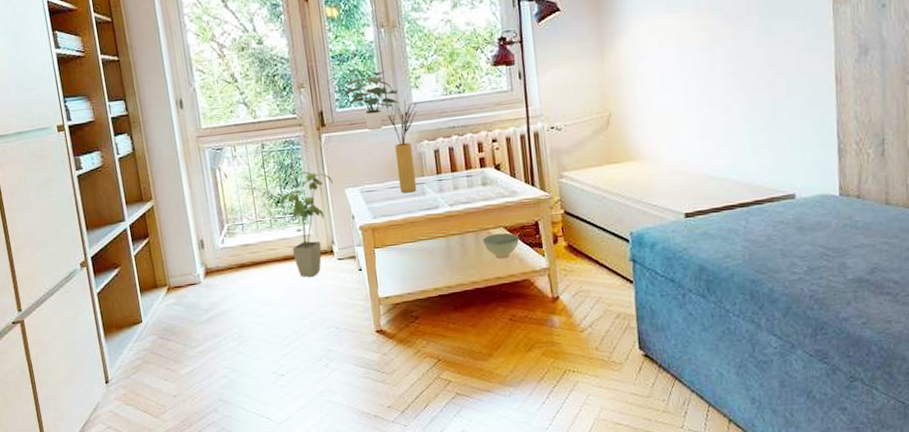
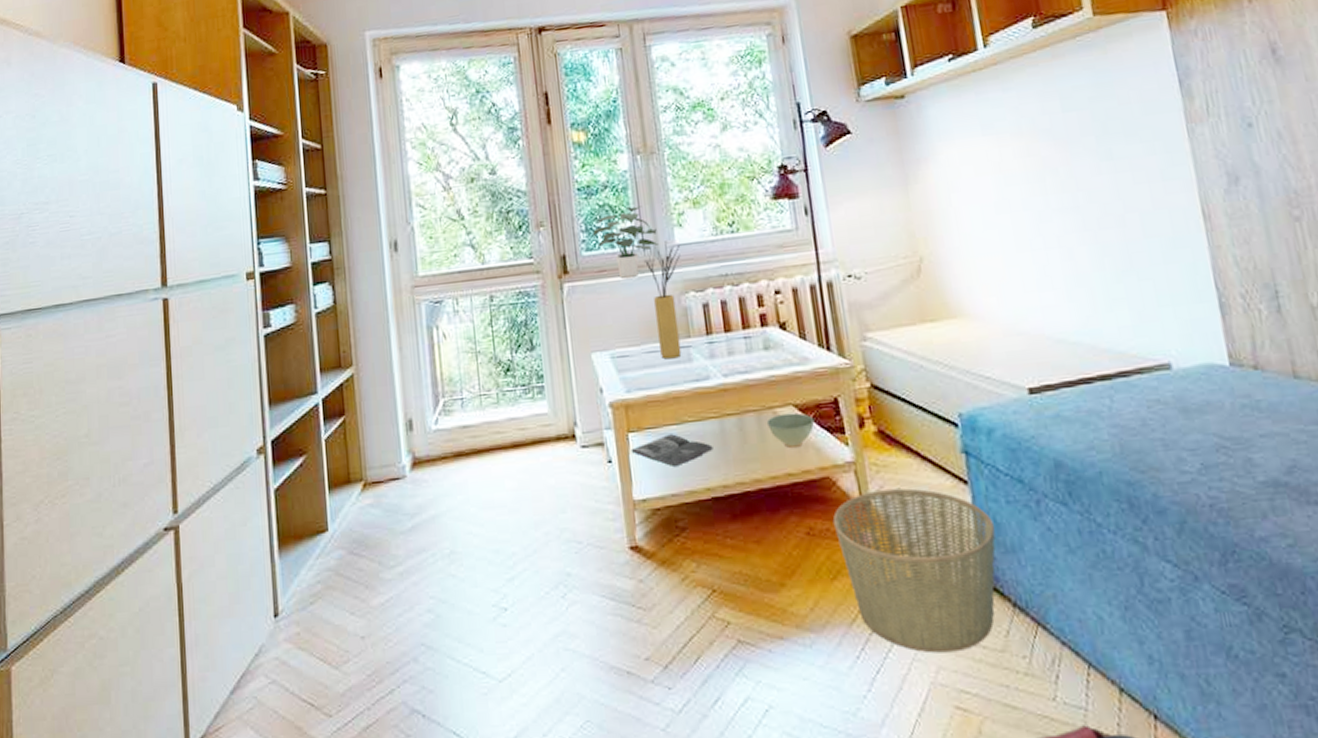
house plant: present [280,171,334,277] -> none [510,330,578,471]
magazine: none [376,249,441,273] -> present [630,434,713,466]
basket: none [530,286,651,399] -> present [832,488,996,653]

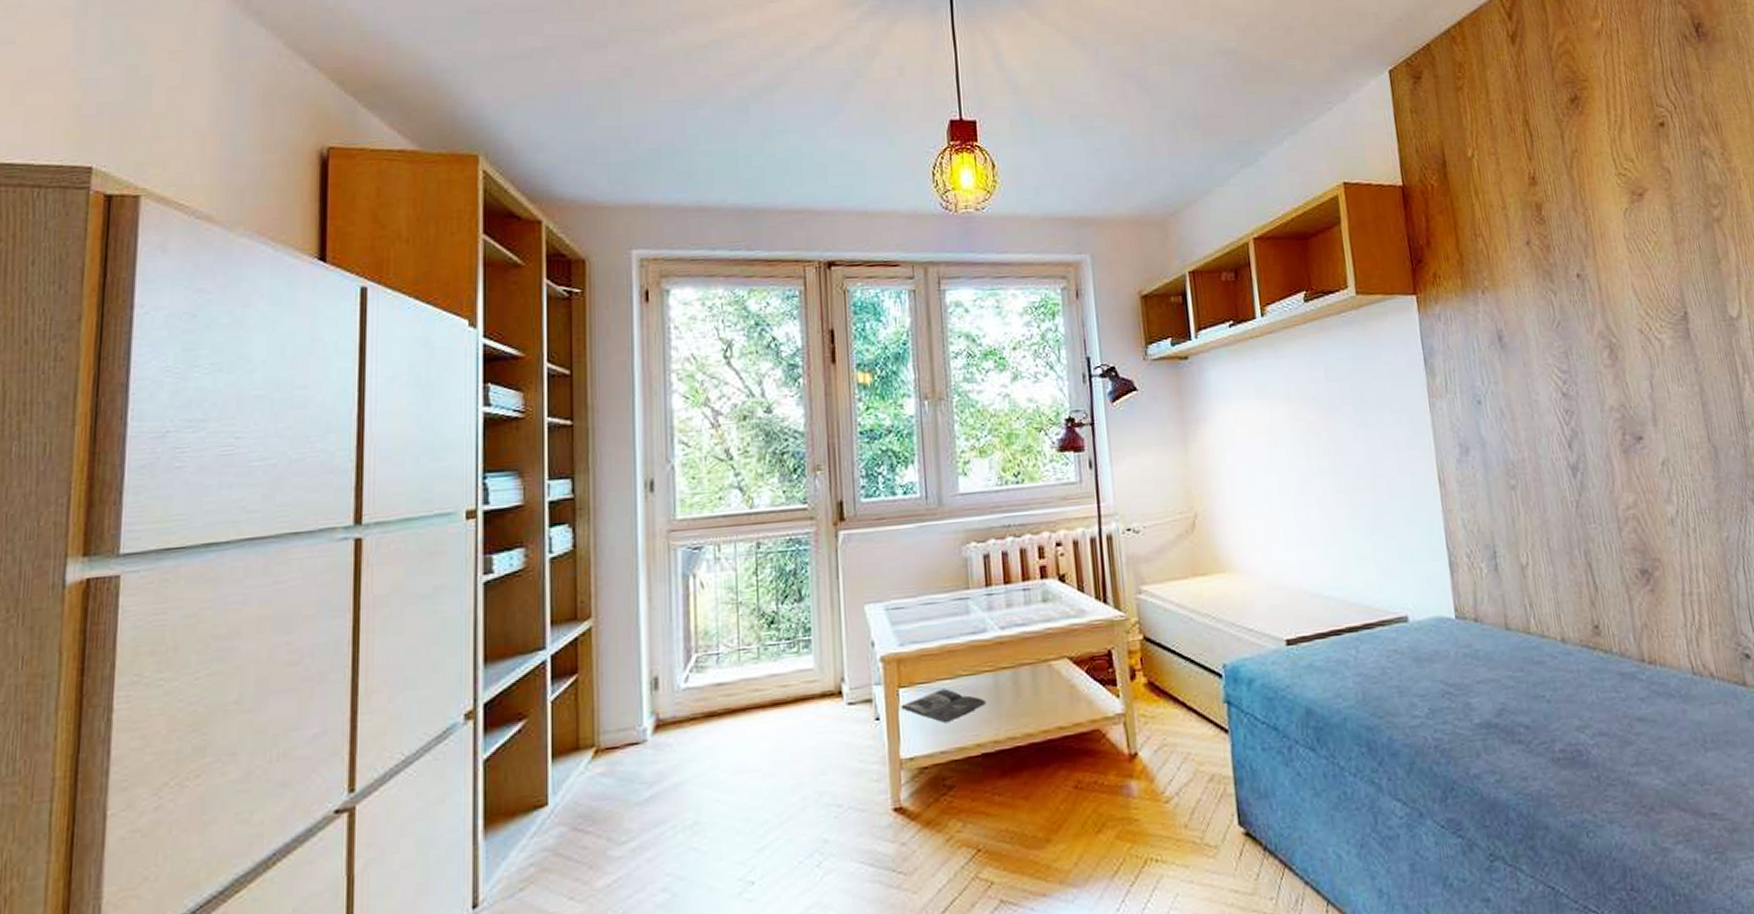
potted plant: present [592,206,659,279] -> none [872,452,942,528]
vase: present [645,241,682,360] -> none [926,489,964,612]
bowl: present [766,412,815,449] -> none [1041,665,1088,702]
basket: present [832,488,996,653] -> none [1100,738,1251,901]

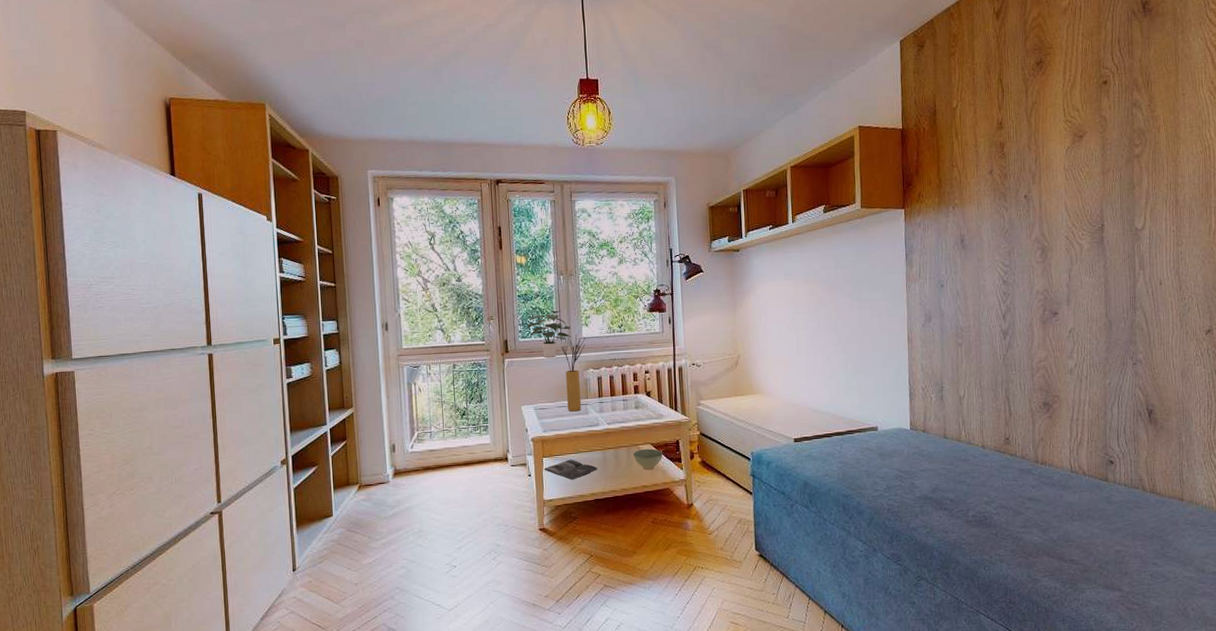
potted plant: none [872,452,942,528] -> present [526,310,571,358]
vase: none [926,489,964,612] -> present [561,335,585,412]
bowl: none [1041,665,1088,702] -> present [633,448,663,471]

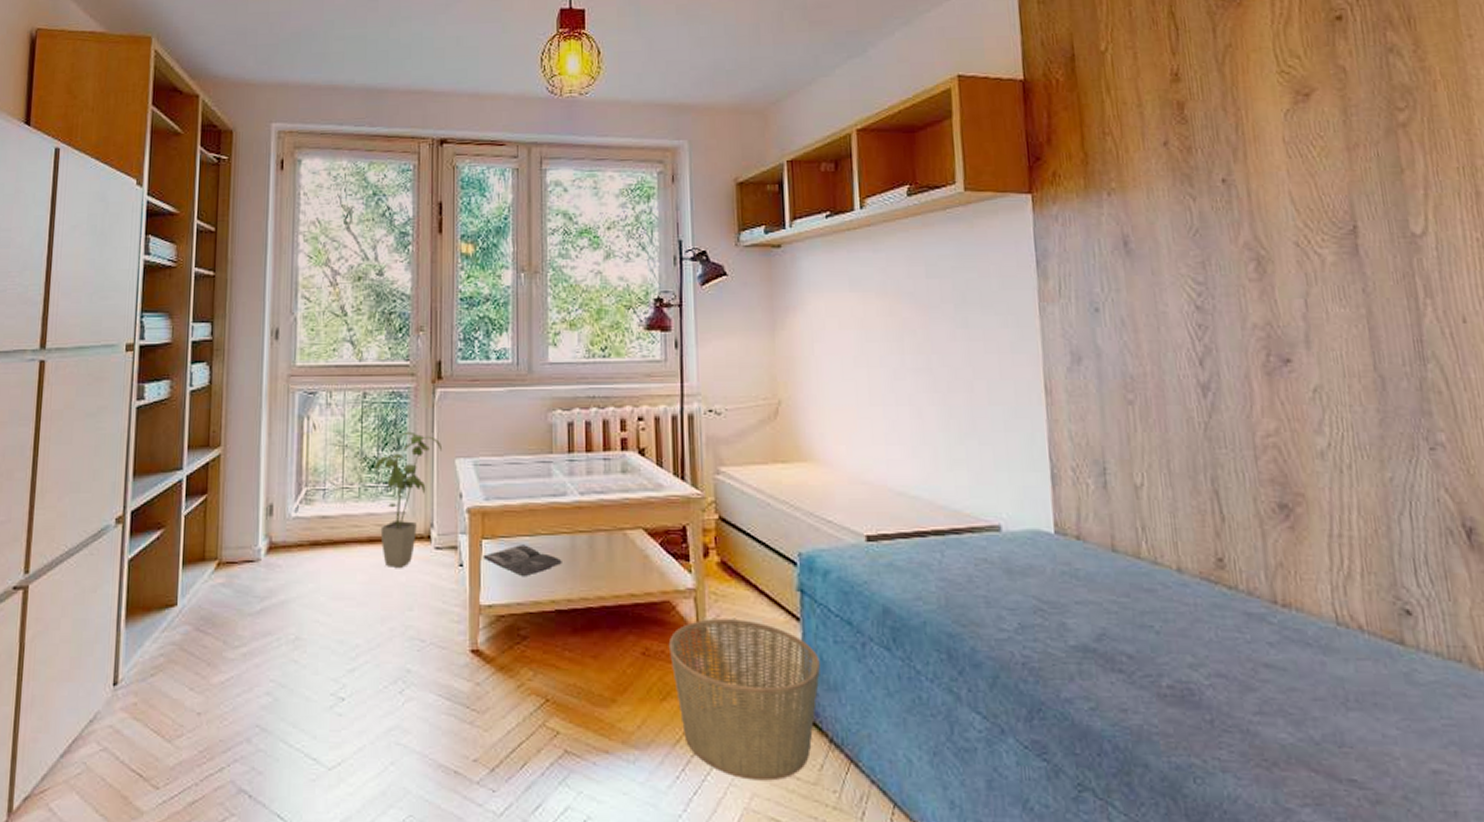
house plant: none [465,389,512,480] -> present [375,431,443,568]
potted plant: present [526,310,571,358] -> none [469,322,532,391]
vase: present [561,335,585,412] -> none [517,358,552,472]
bowl: present [633,448,663,471] -> none [616,536,662,571]
basket: none [669,496,766,592] -> present [668,619,821,781]

